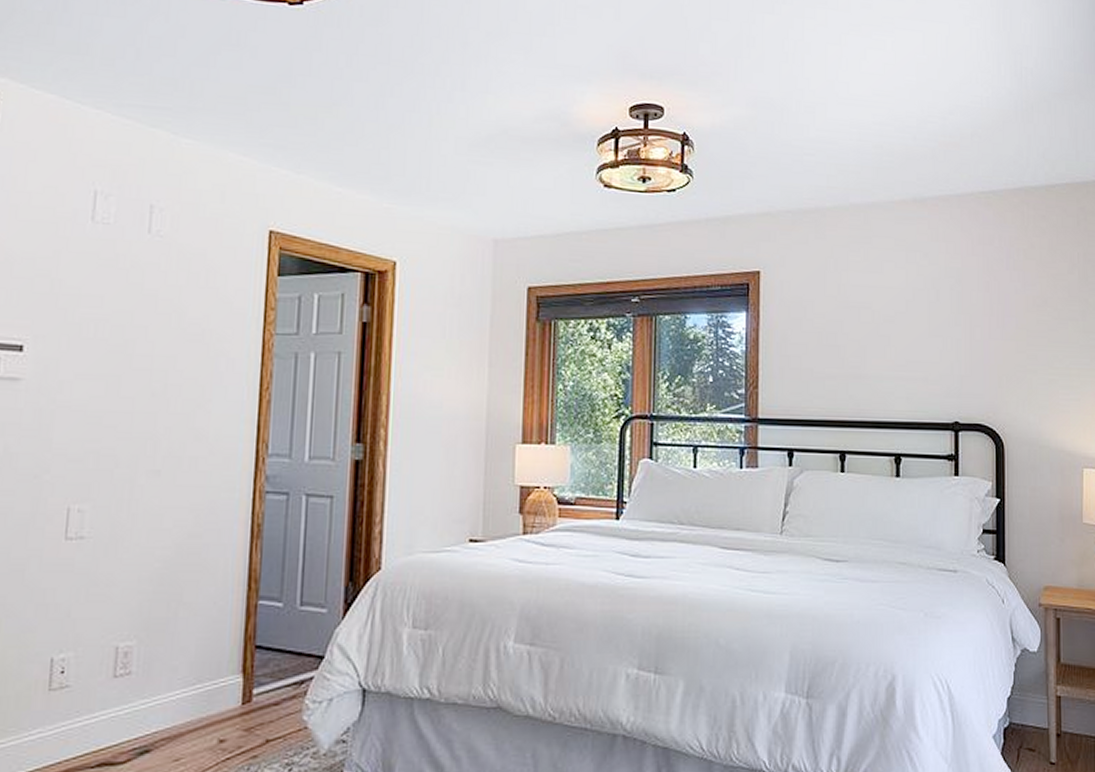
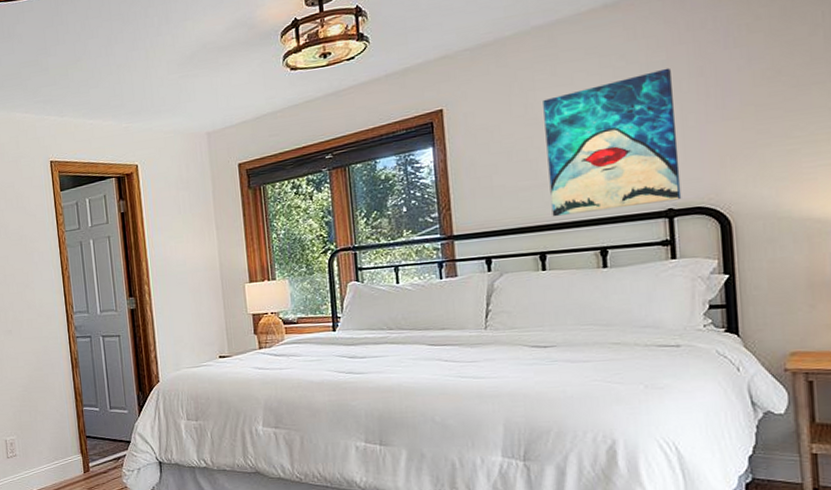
wall art: none [854,276,966,414] -> present [543,68,682,217]

